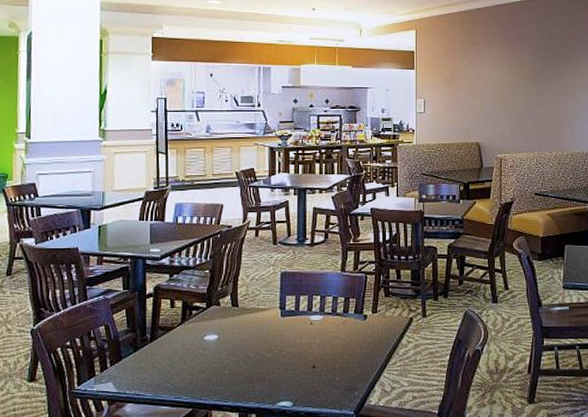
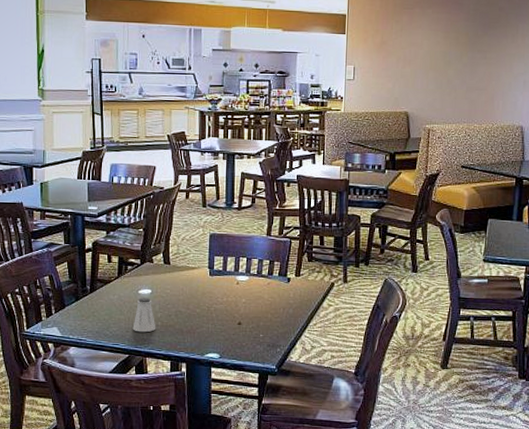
saltshaker: none [197,344,223,383] -> present [132,297,156,333]

